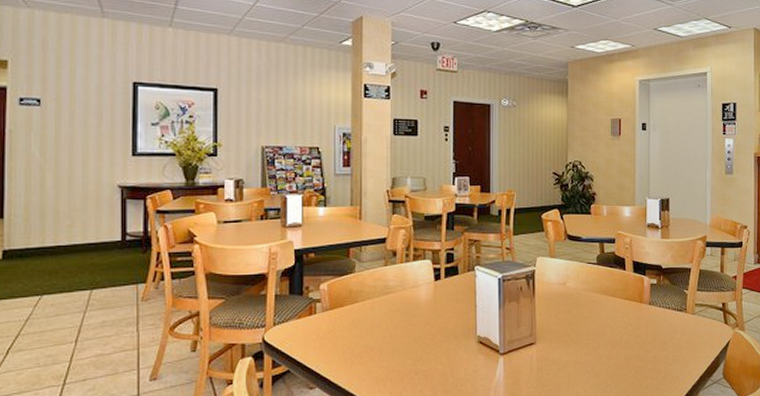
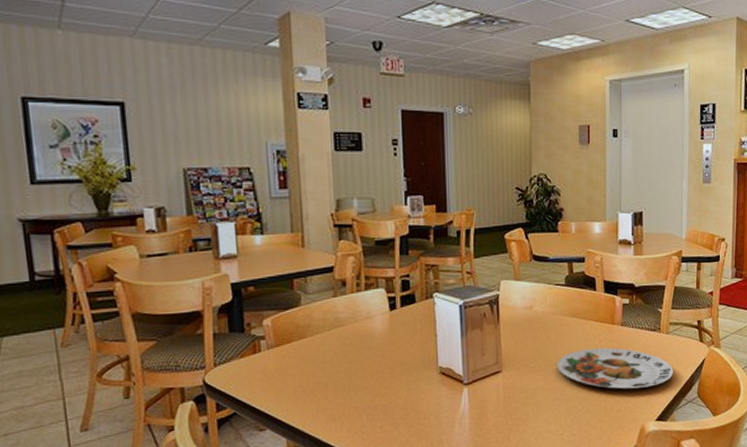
plate: none [588,325,700,367] -> present [557,347,674,389]

